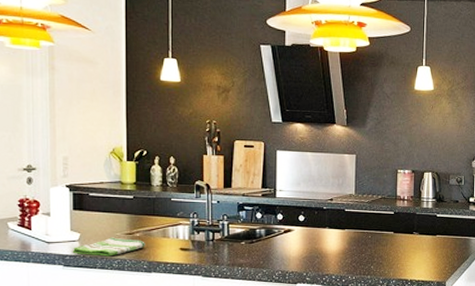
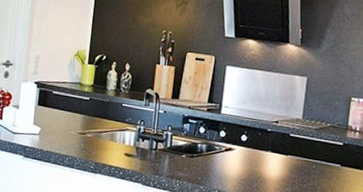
dish towel: present [72,237,145,257] -> none [32,134,95,153]

